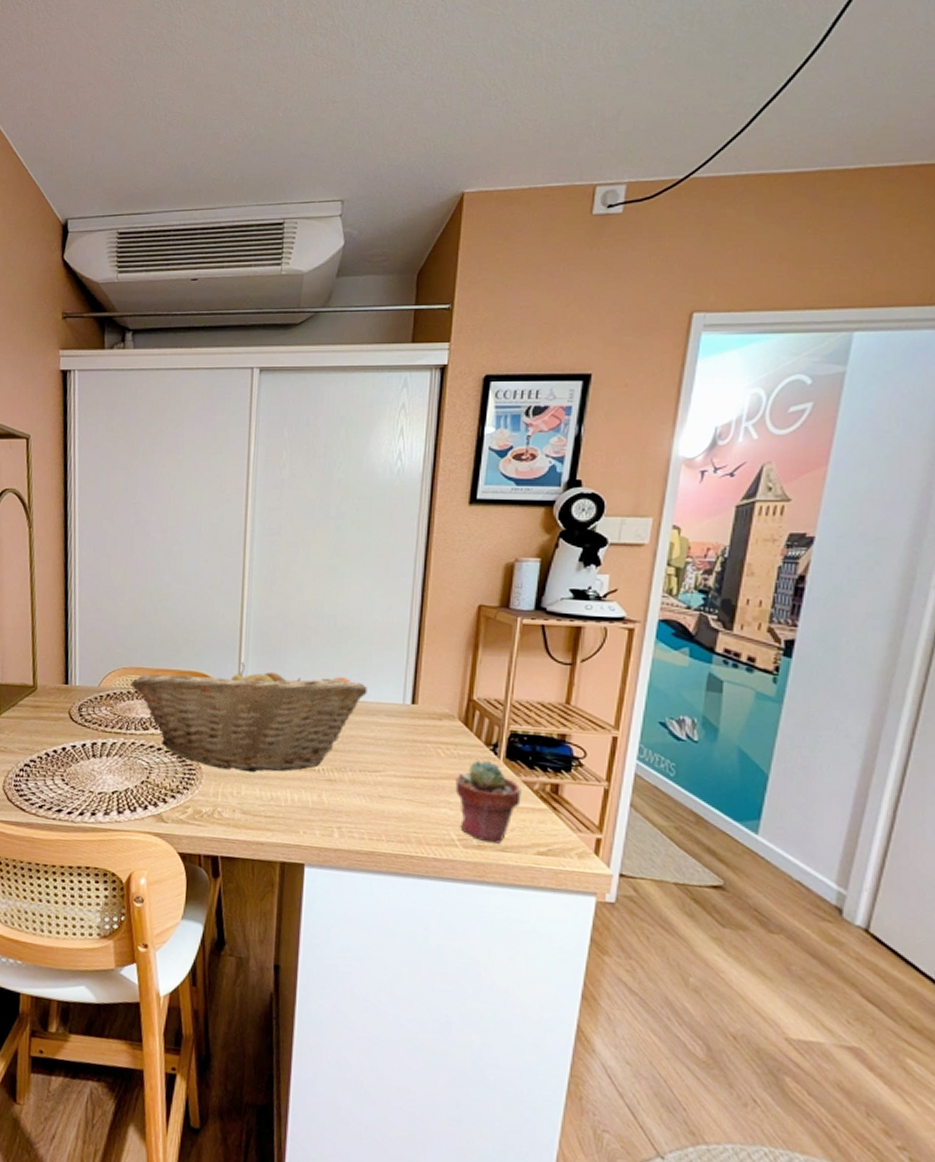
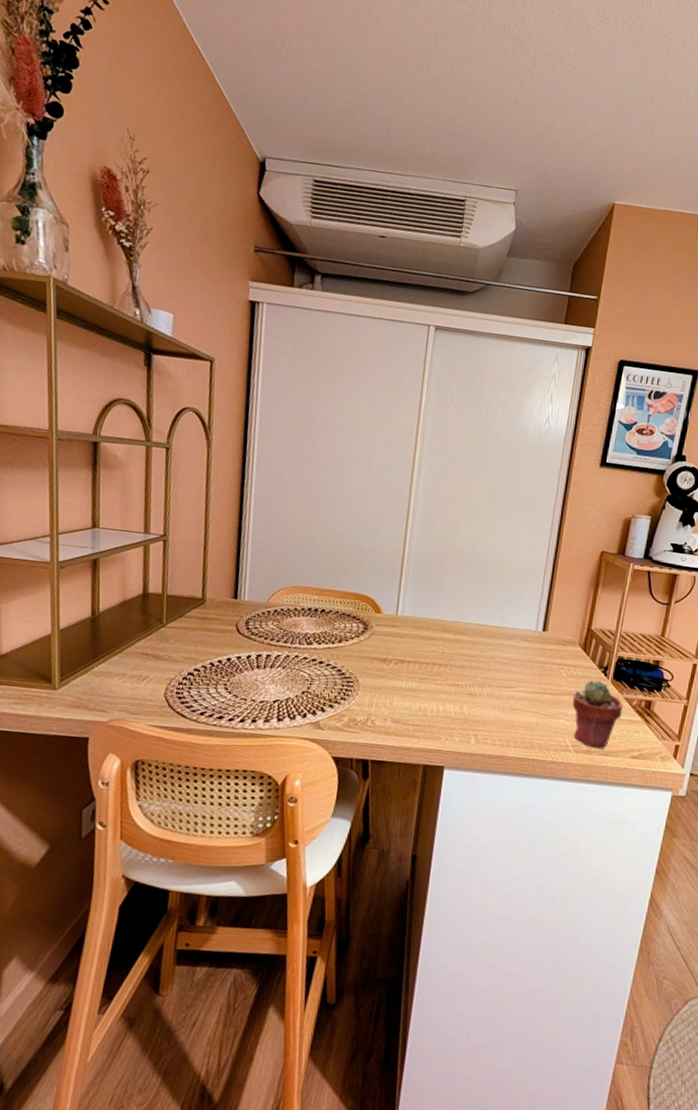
fruit basket: present [130,662,367,773] -> none [298,587,508,686]

